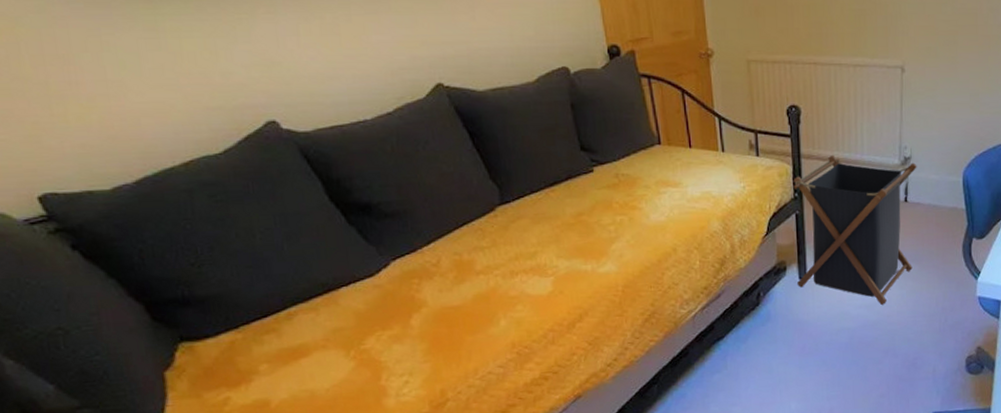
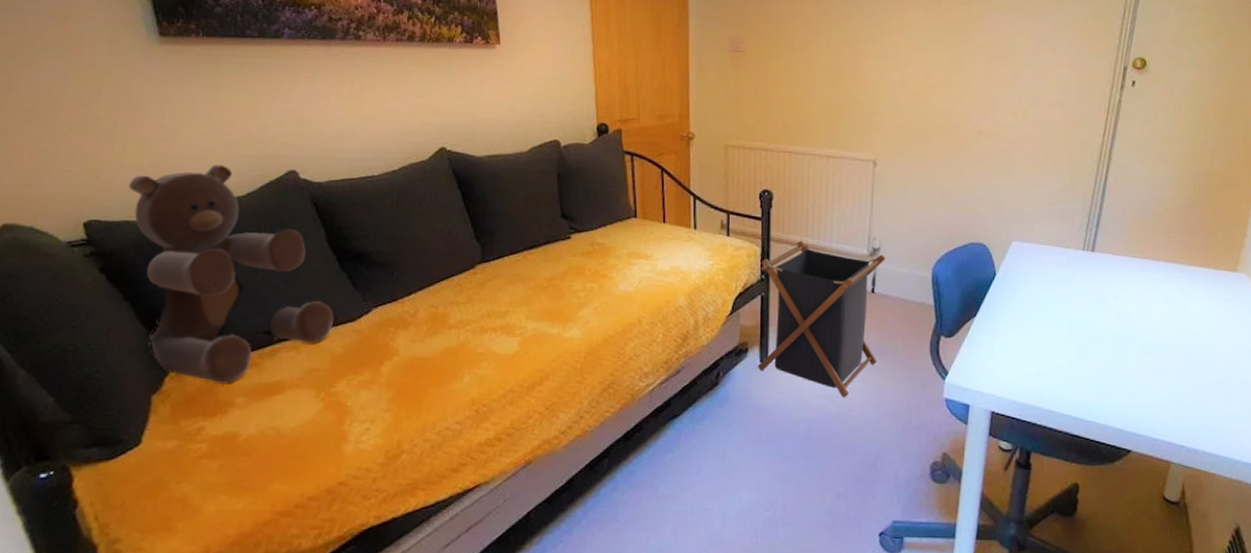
teddy bear: none [81,120,350,353] -> present [129,164,334,383]

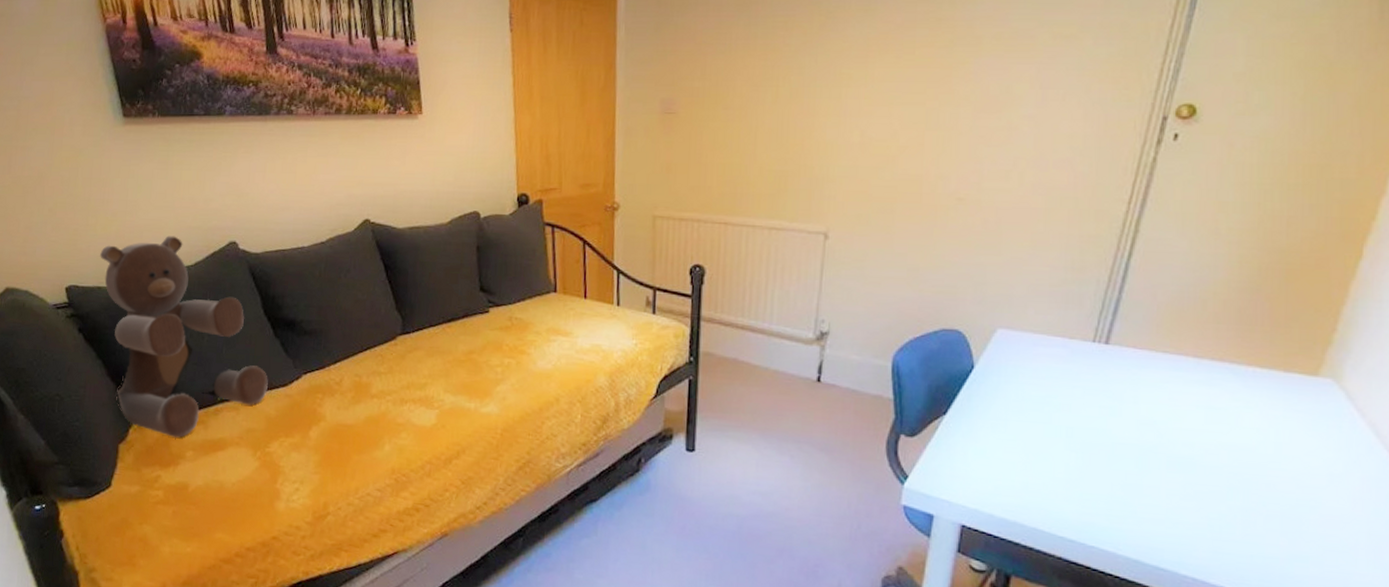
laundry basket: present [758,240,886,397] -> none [683,320,835,495]

